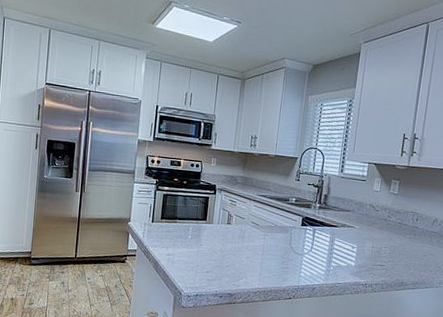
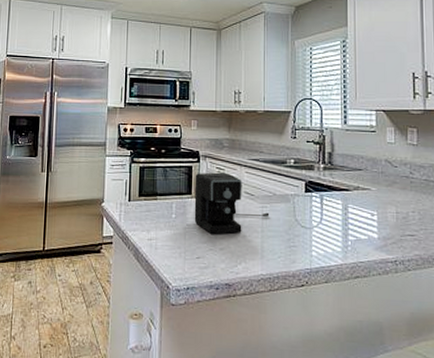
coffee maker: none [207,203,270,254] -> present [194,172,270,234]

